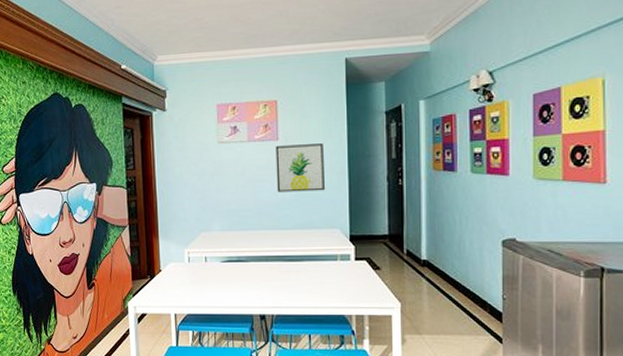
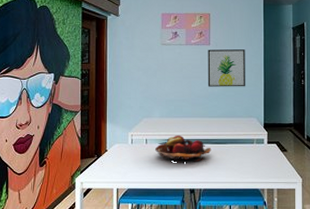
fruit basket: none [217,251,285,284] -> present [155,135,212,163]

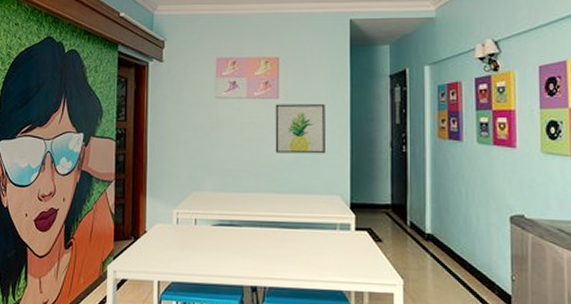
fruit basket: present [155,135,212,163] -> none [207,214,280,252]

